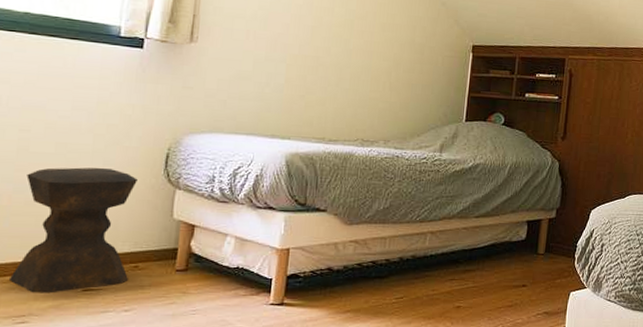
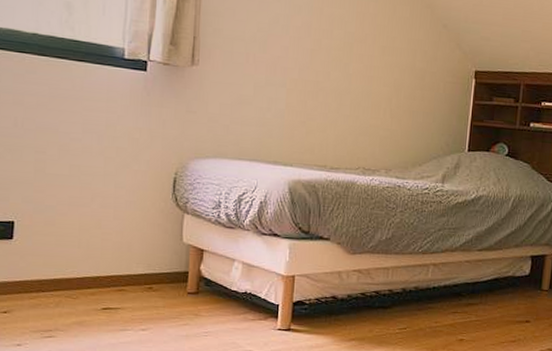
stool: present [10,167,138,294] -> none [36,189,148,311]

